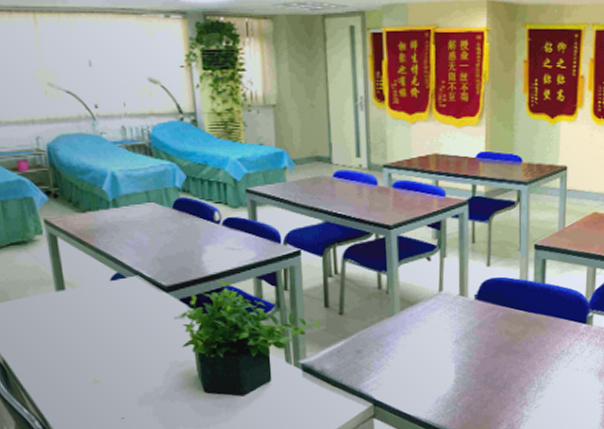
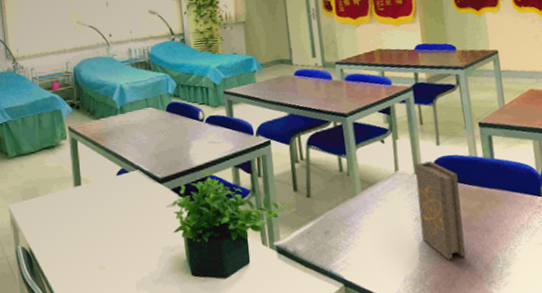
book: none [459,283,505,383] -> present [415,161,466,261]

